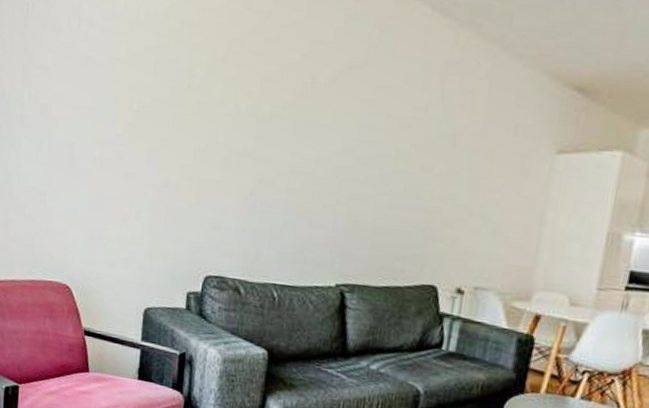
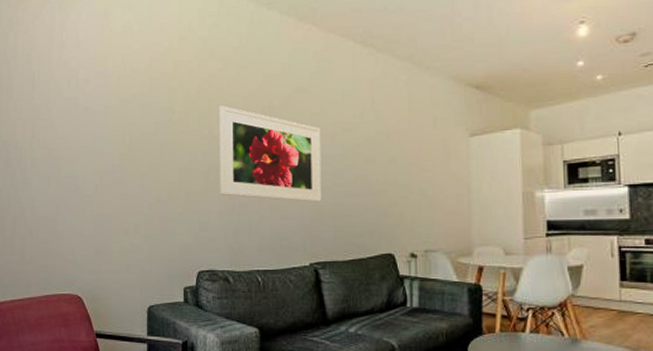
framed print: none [239,75,372,212] -> present [219,105,322,202]

